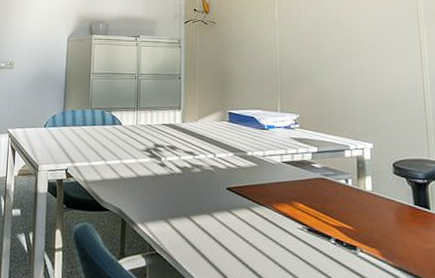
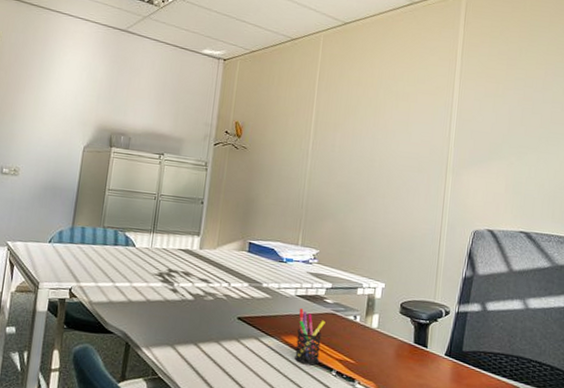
pen holder: none [287,175,316,234] -> present [295,308,325,366]

